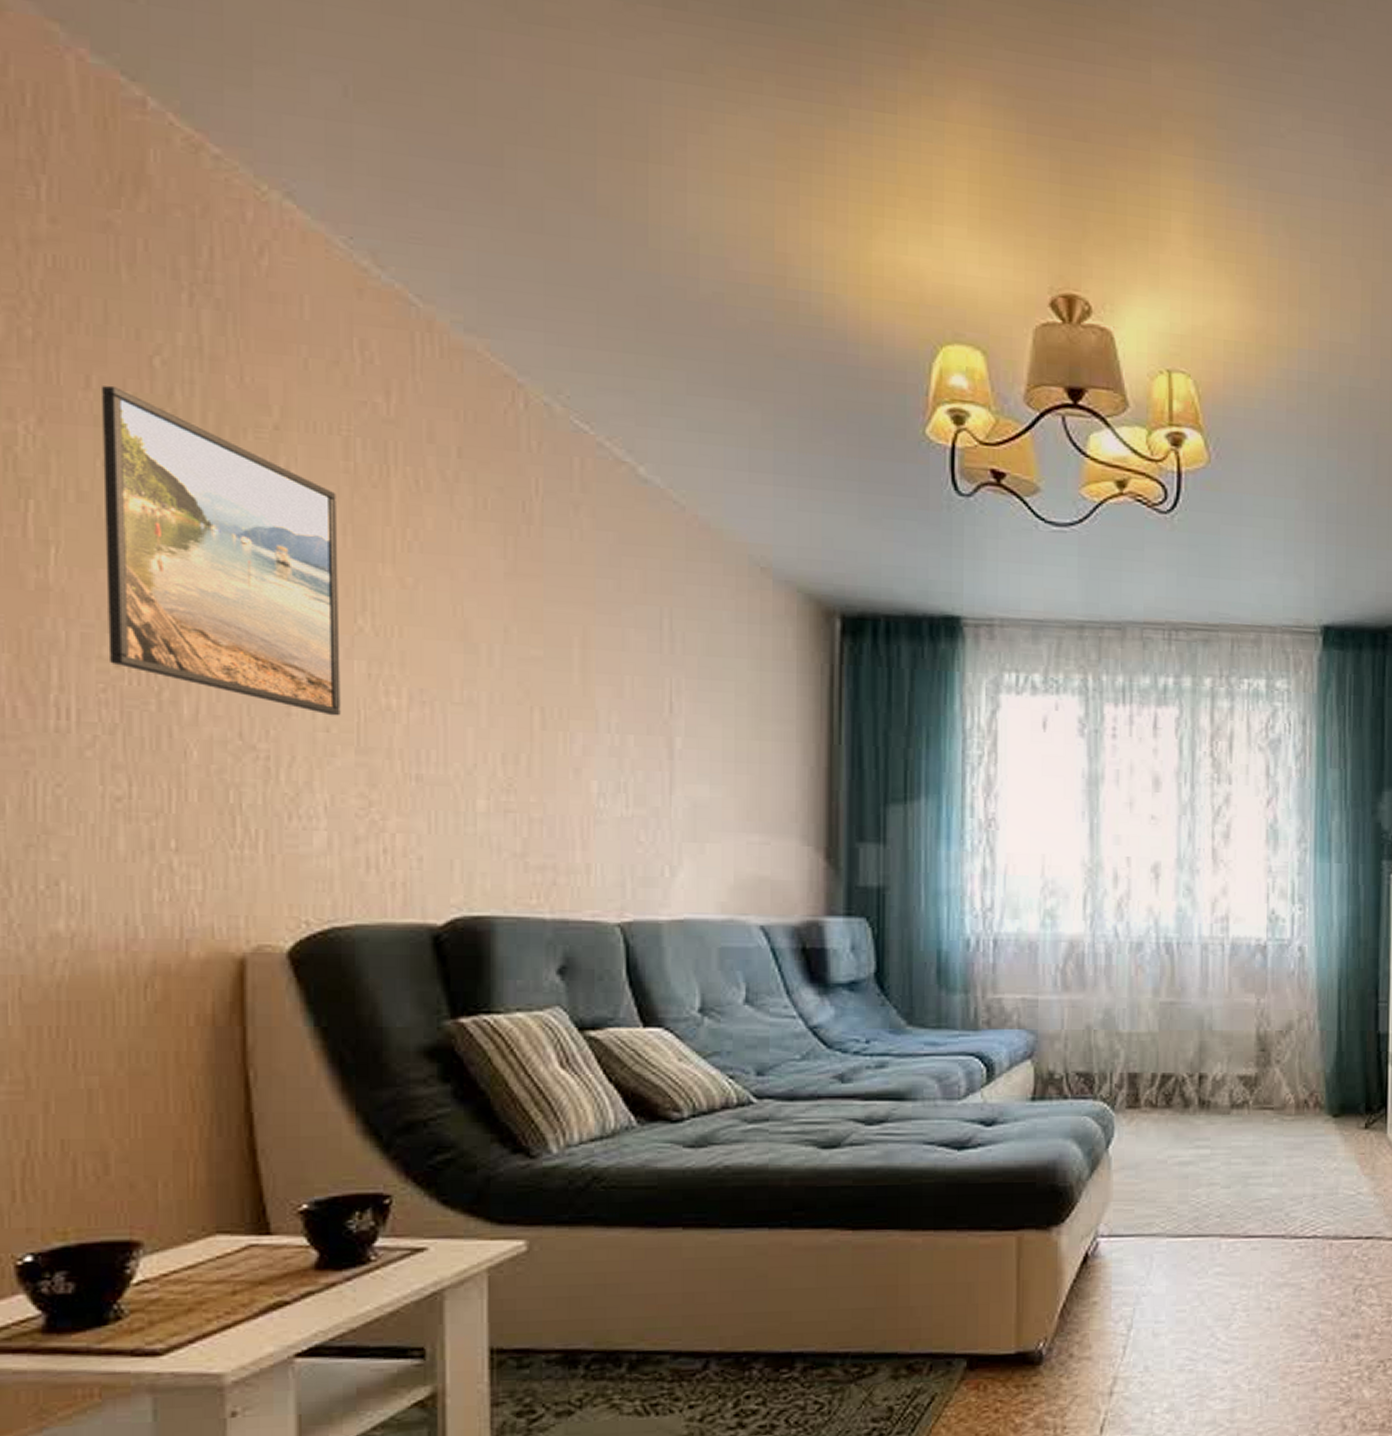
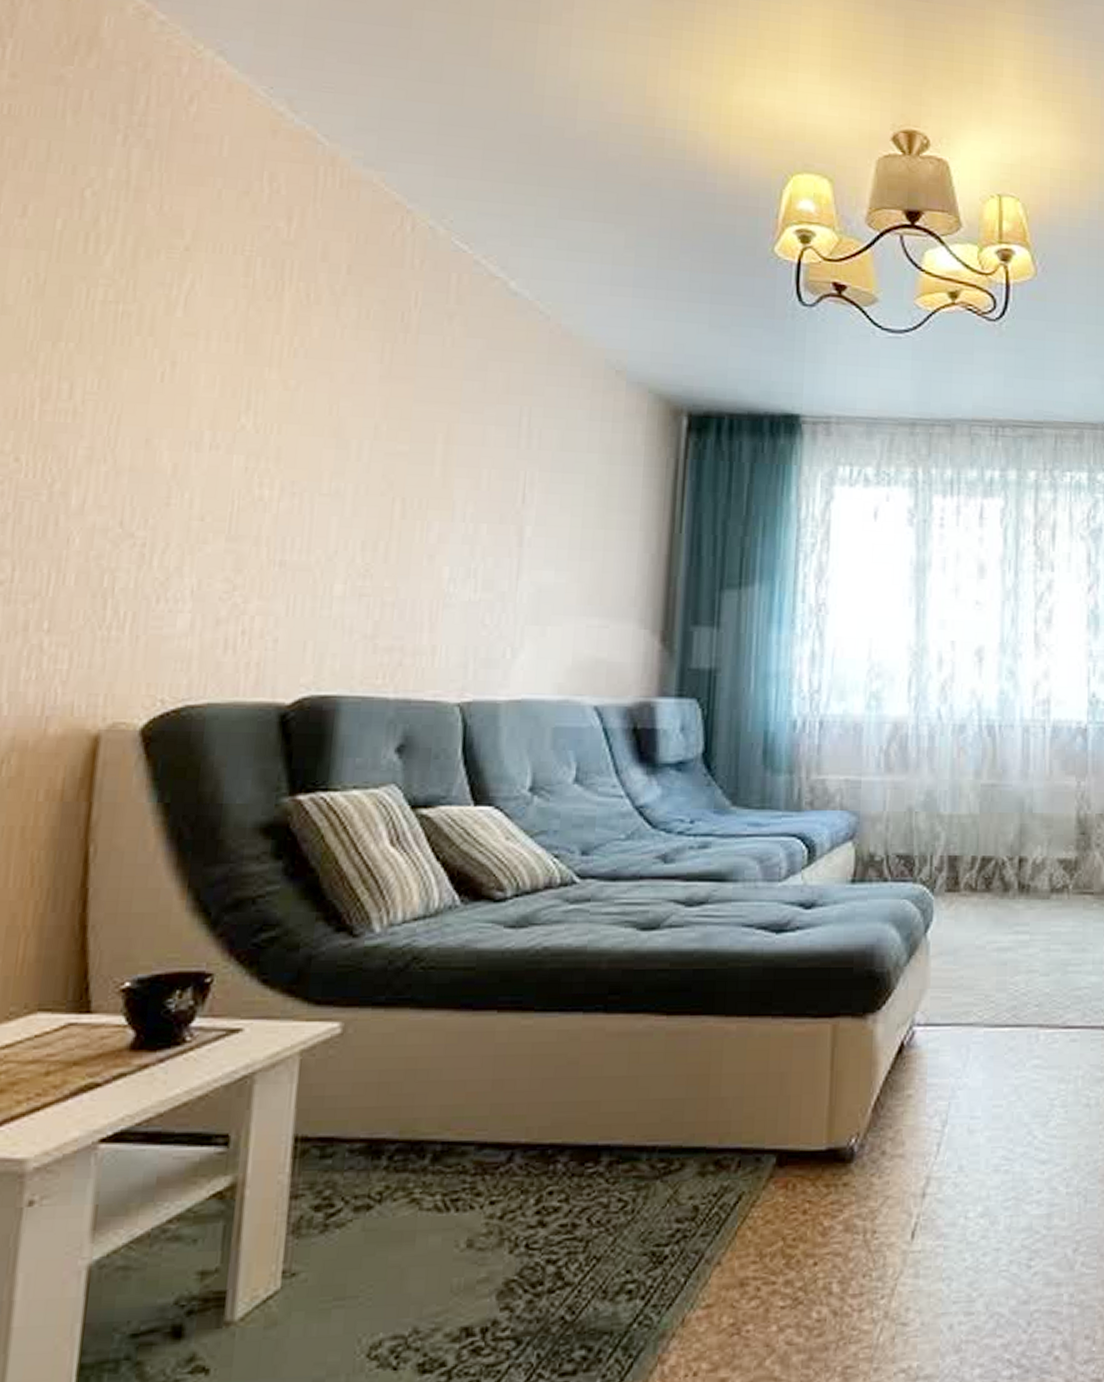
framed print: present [100,385,341,716] -> none [9,213,234,506]

